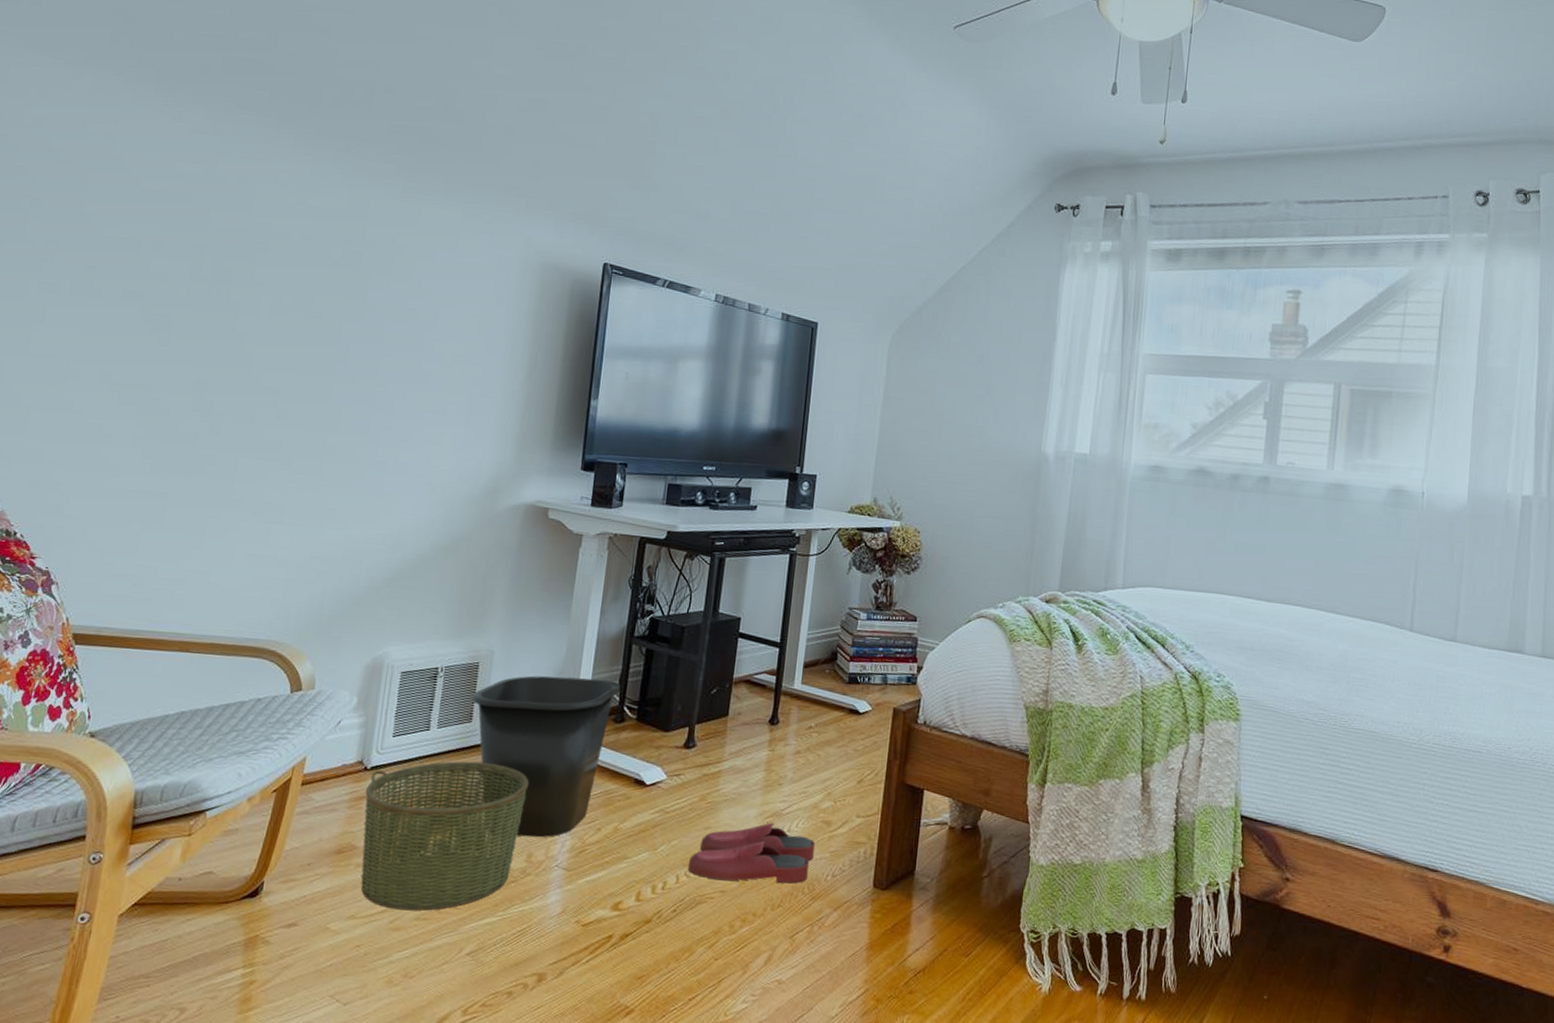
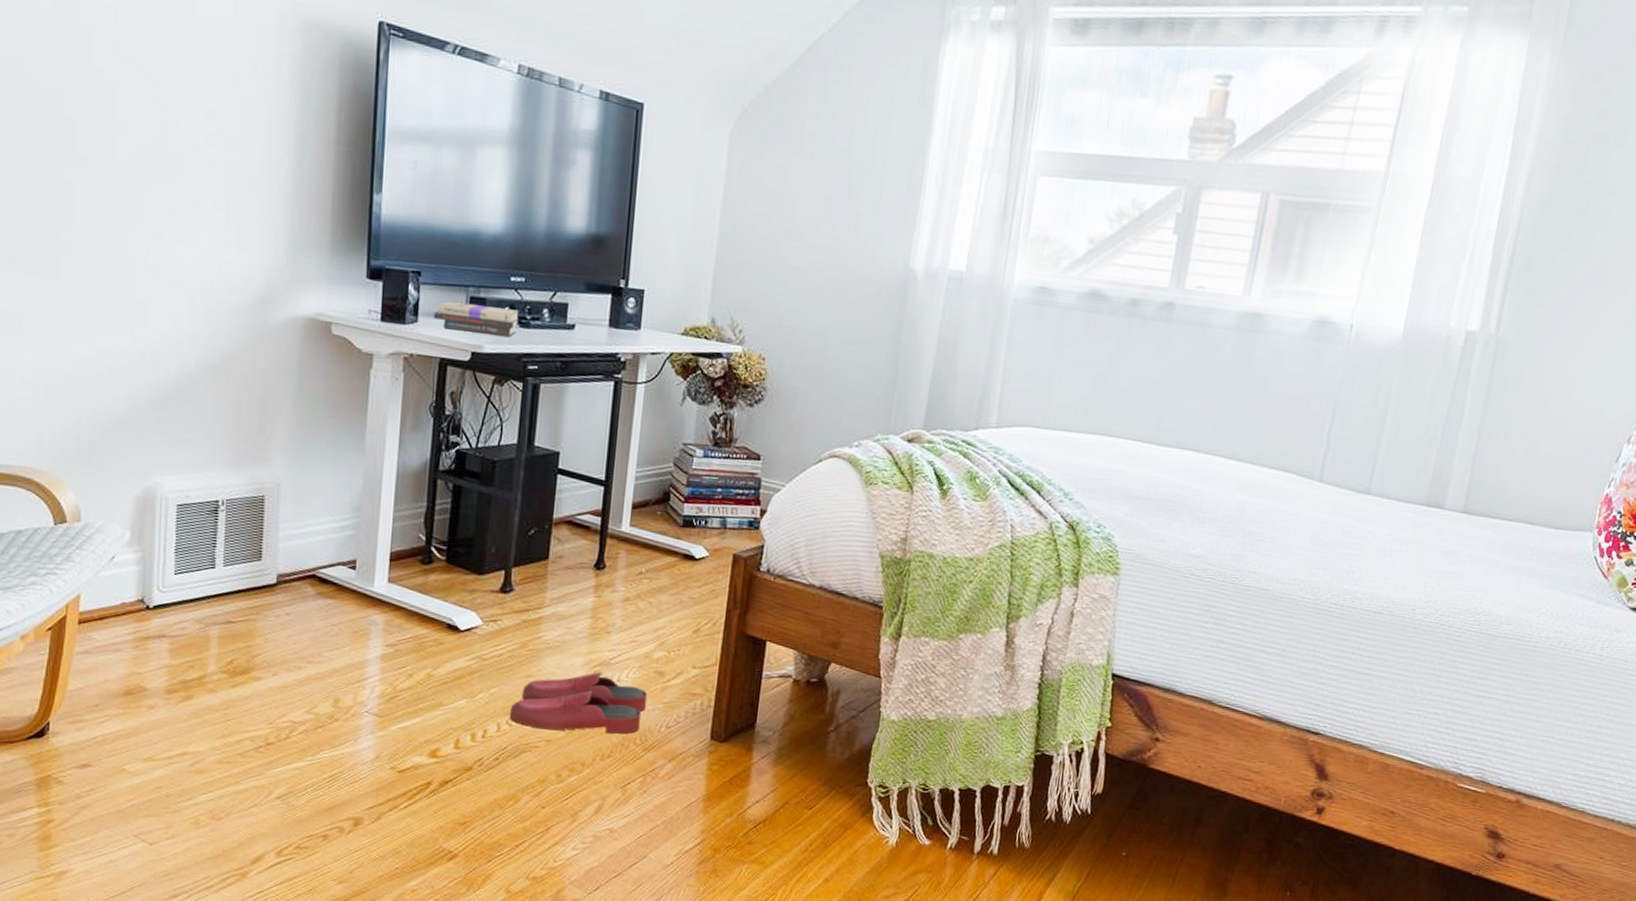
basket: present [360,761,529,911] -> none [150,601,331,754]
waste bin: present [471,675,621,838] -> none [259,511,426,683]
books: none [636,487,710,518] -> present [433,300,519,338]

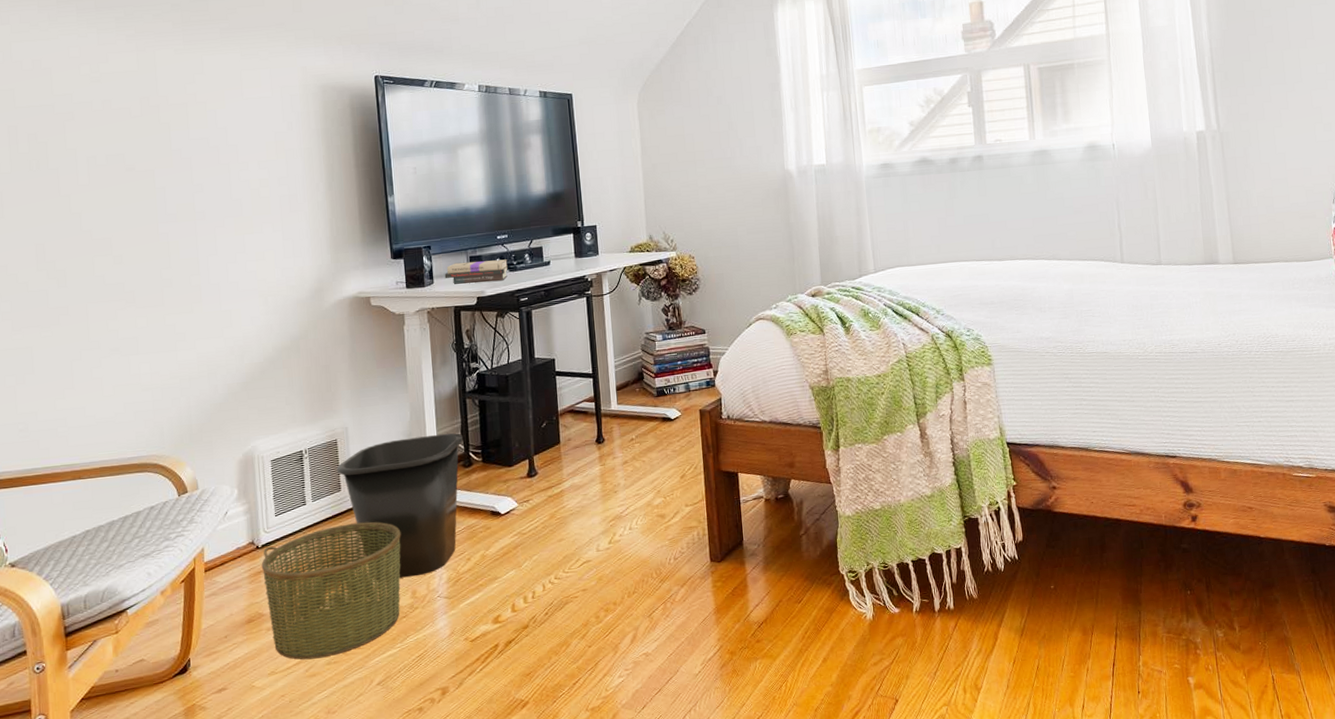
basket: none [150,601,331,754] -> present [261,521,401,660]
waste bin: none [259,511,426,683] -> present [336,433,463,581]
slippers: present [509,672,648,734] -> none [550,525,656,582]

